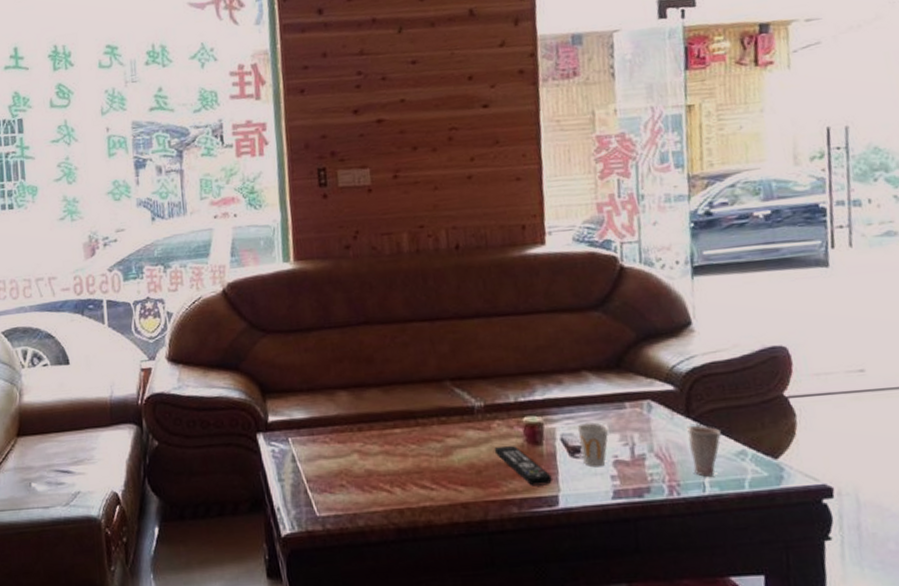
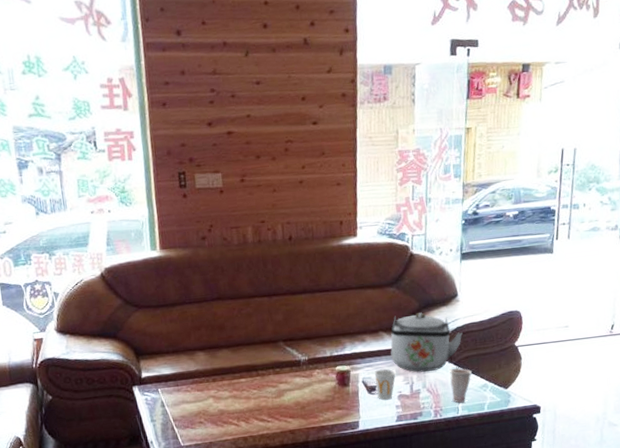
remote control: present [494,446,552,486] -> none [314,388,355,416]
kettle: none [598,346,703,429] -> present [390,312,463,372]

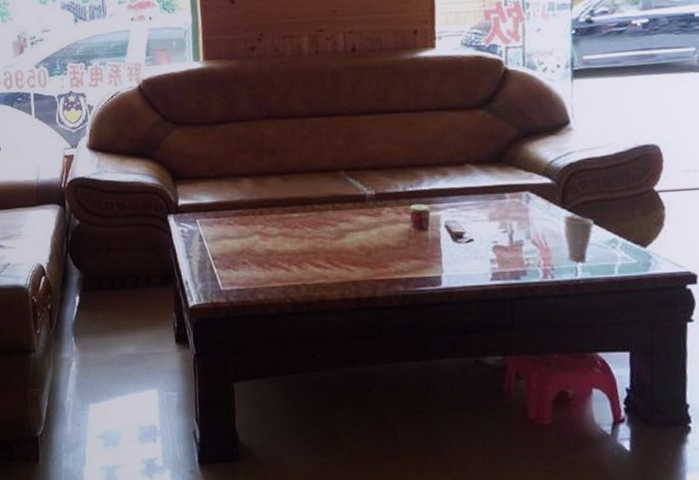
cup: present [374,369,396,401] -> none [460,211,490,252]
kettle: present [390,312,463,372] -> none [481,142,579,218]

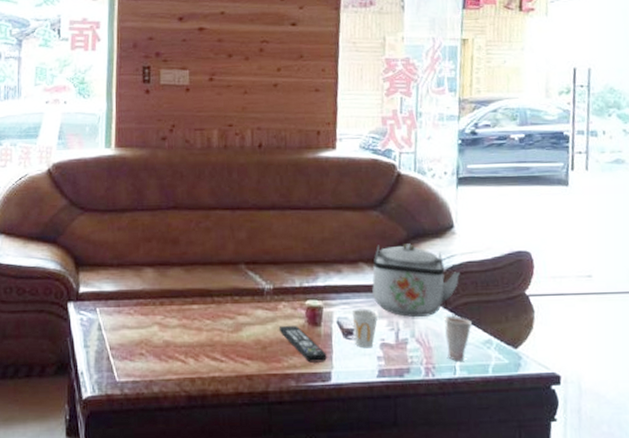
remote control: none [383,231,436,267] -> present [278,326,327,363]
cup: none [460,211,490,252] -> present [351,309,379,349]
kettle: none [481,142,579,218] -> present [372,244,460,317]

